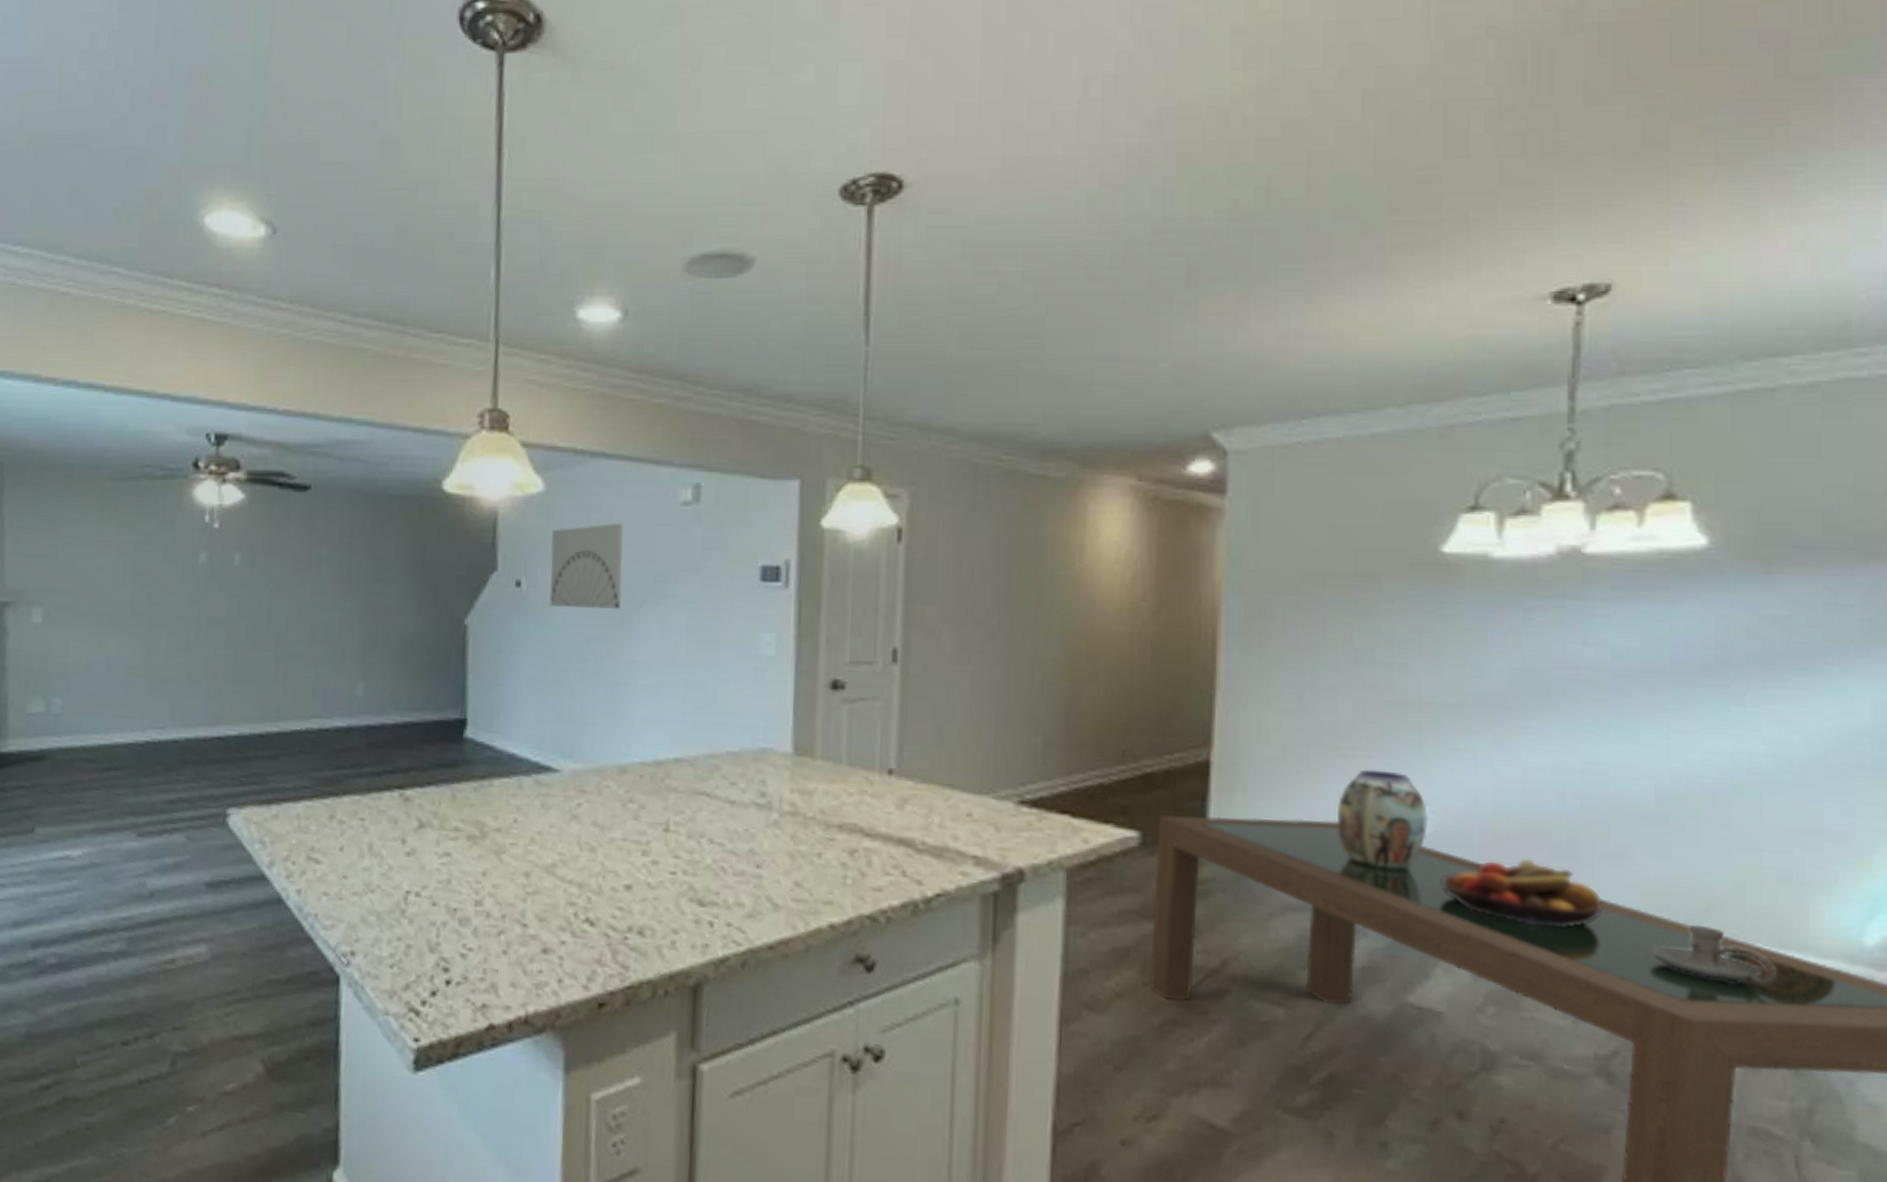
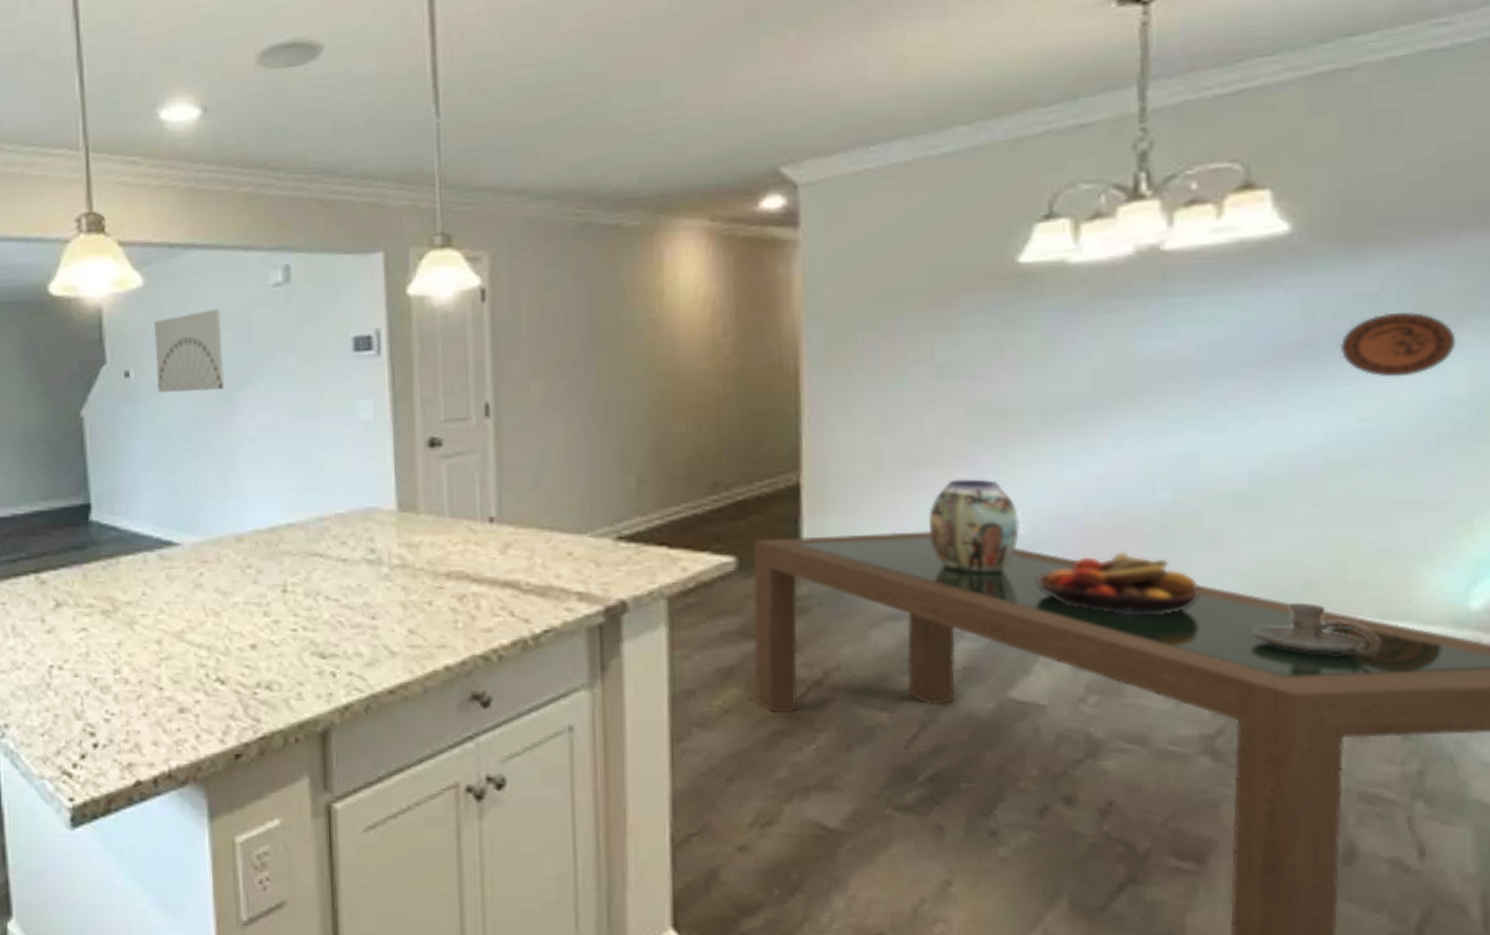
decorative plate: none [1750,637,1863,703] -> present [1339,312,1457,377]

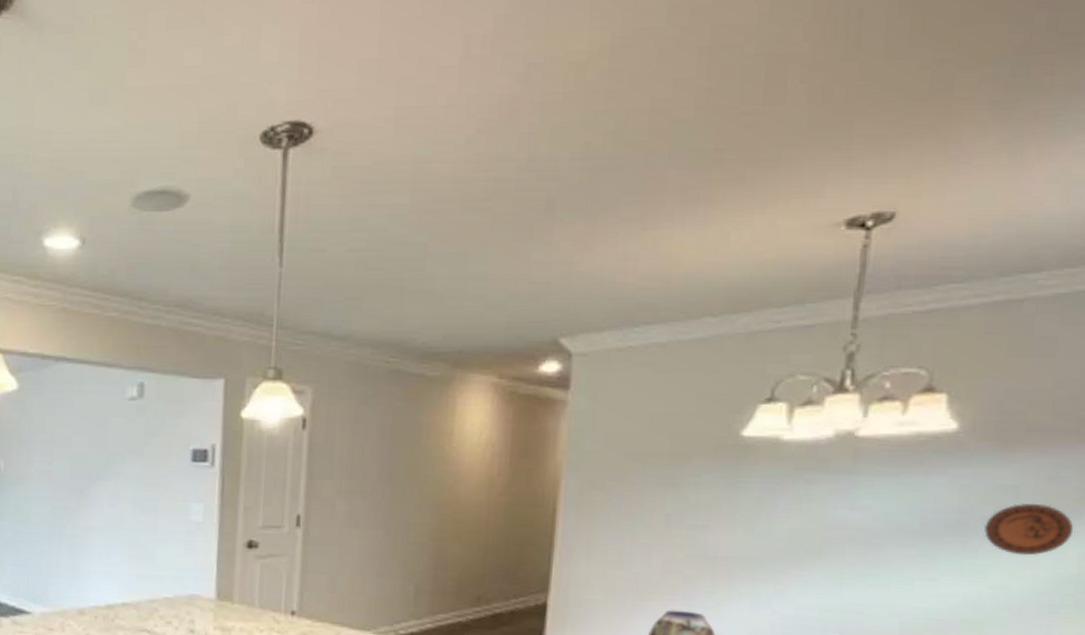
wall art: present [153,308,225,392] -> none [22,414,82,486]

